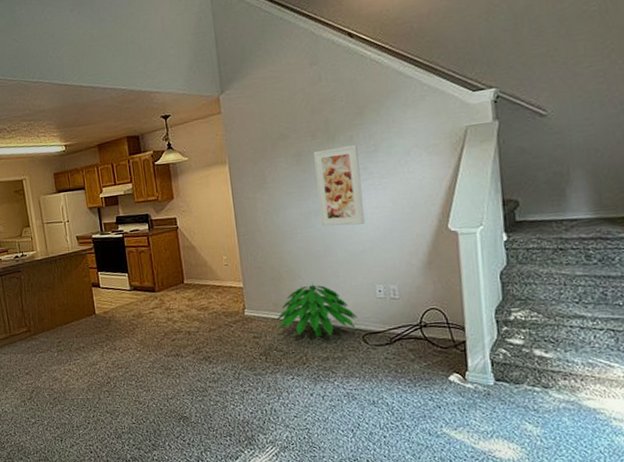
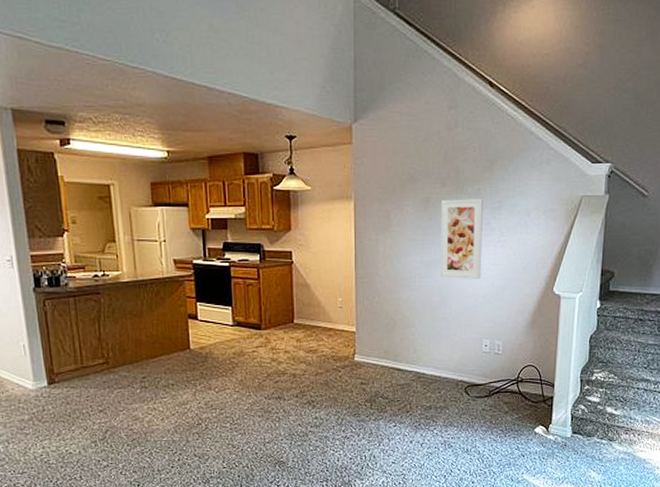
indoor plant: present [277,282,357,337] -> none [386,332,463,386]

